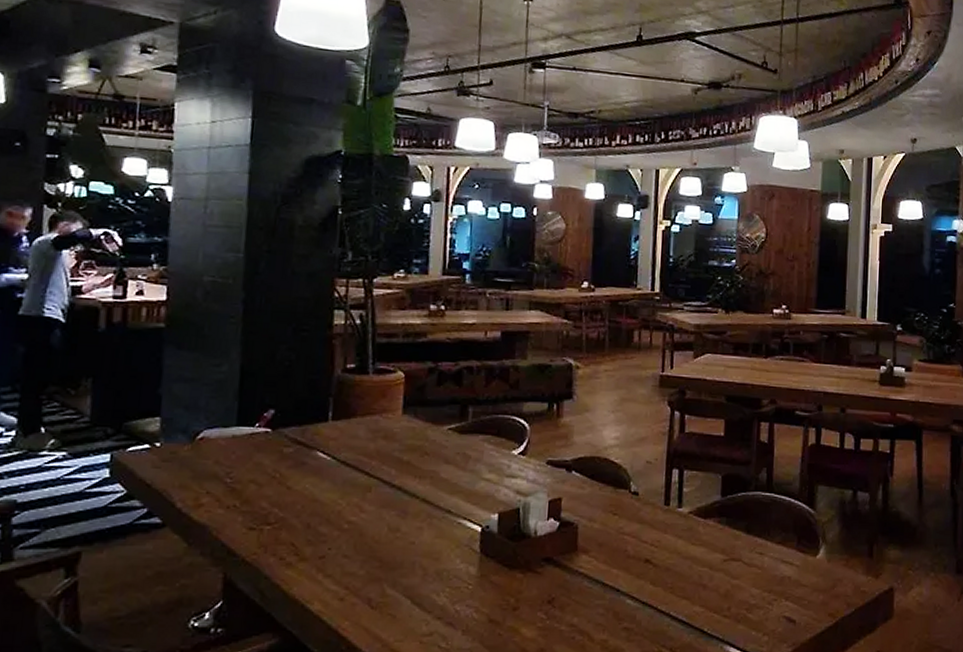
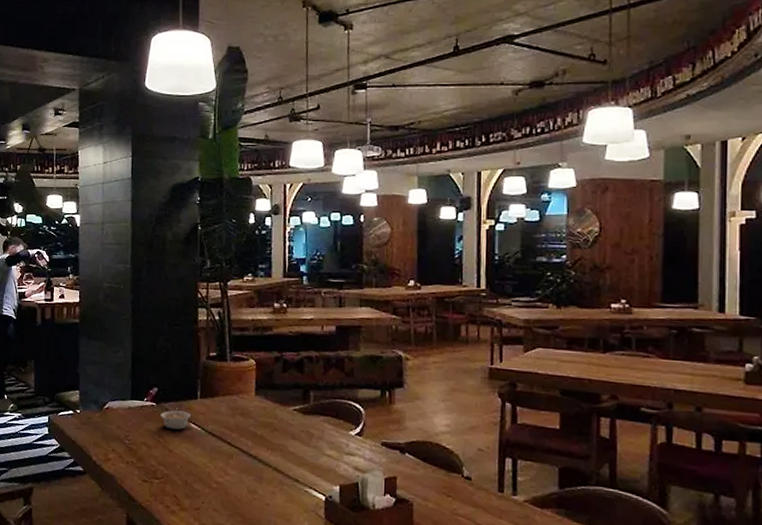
legume: none [277,432,318,462] -> present [161,407,191,430]

